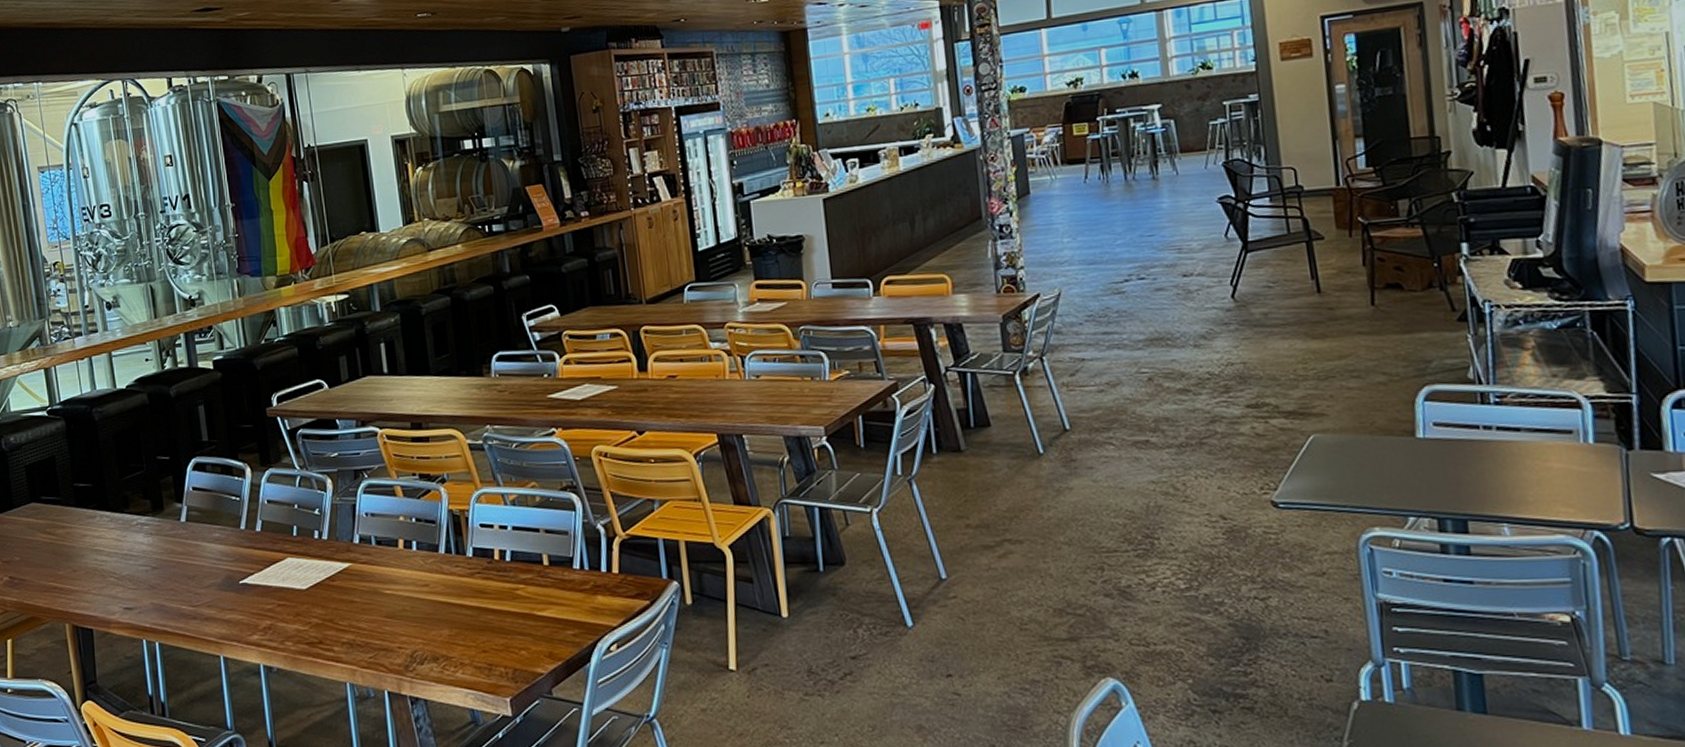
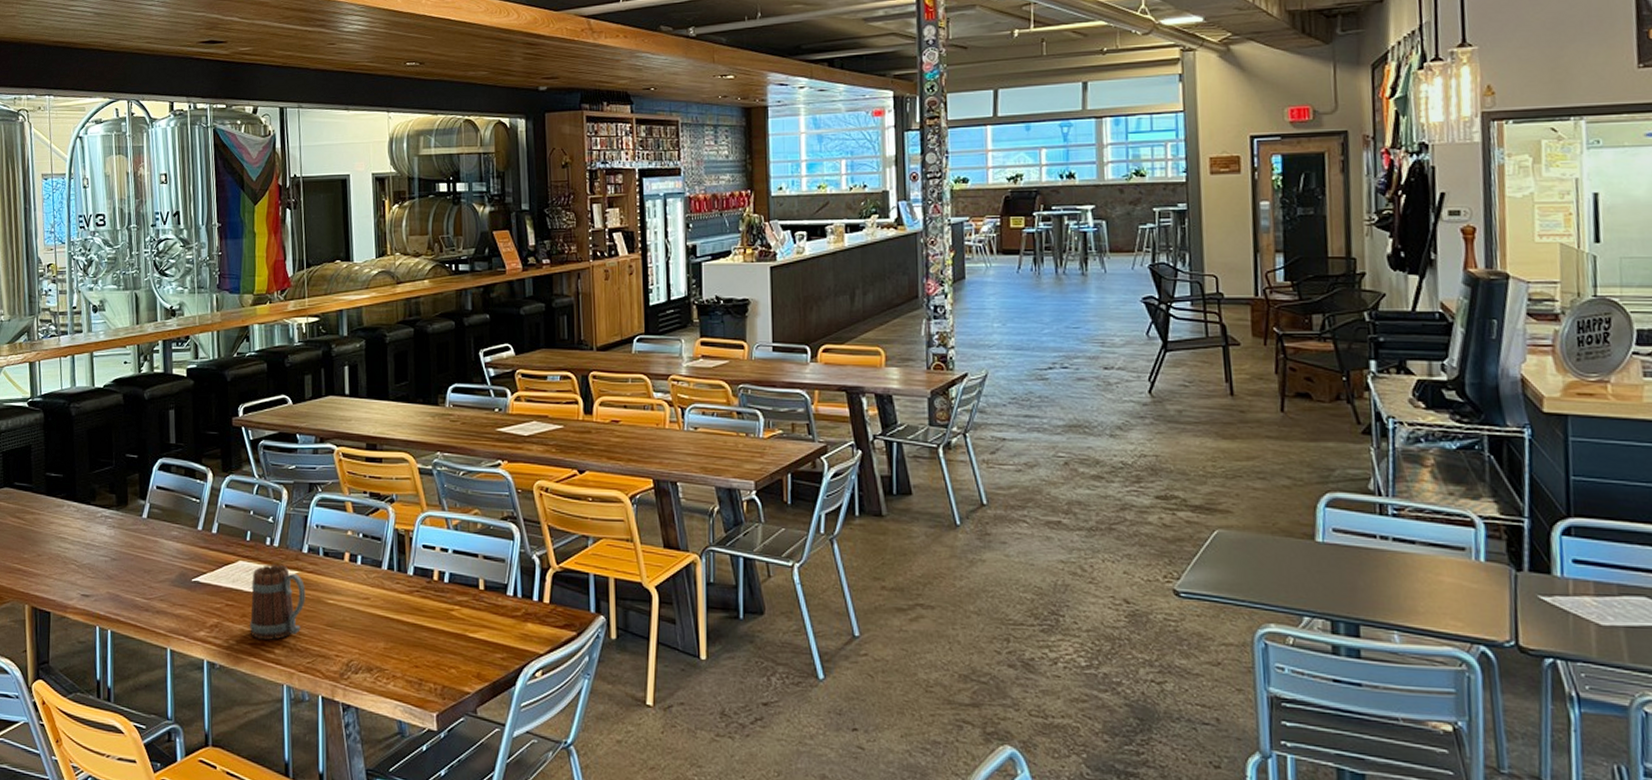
beer mug: none [303,558,361,638] -> present [250,565,306,640]

